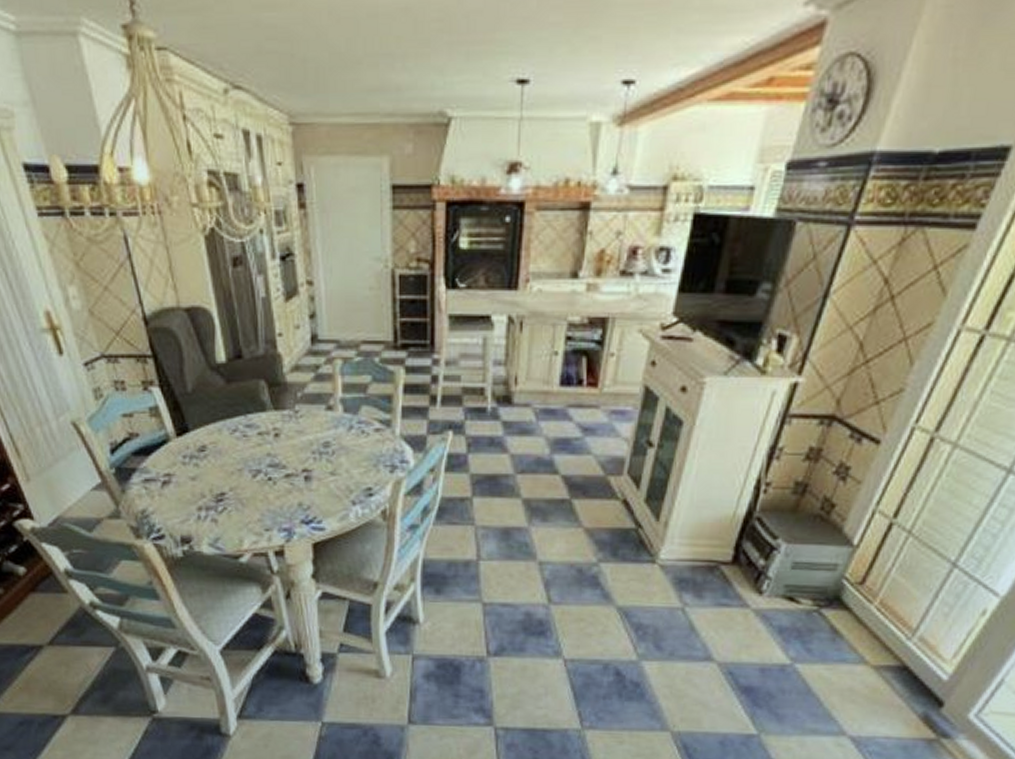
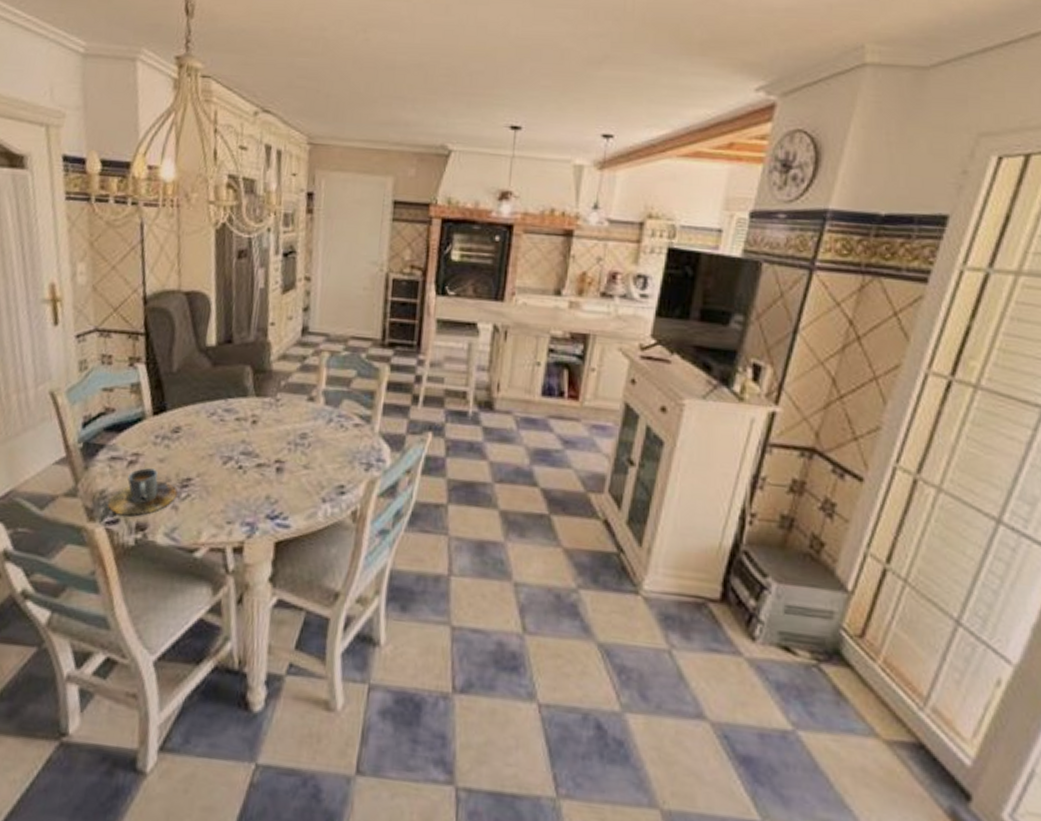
cup: none [151,487,214,531] -> present [108,468,177,516]

